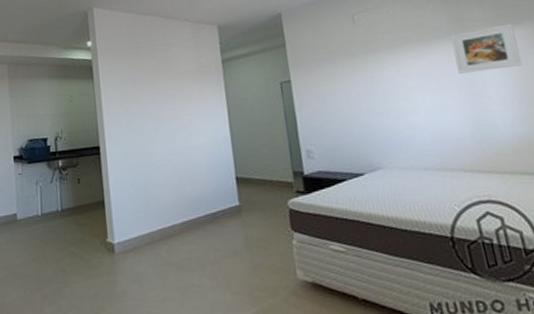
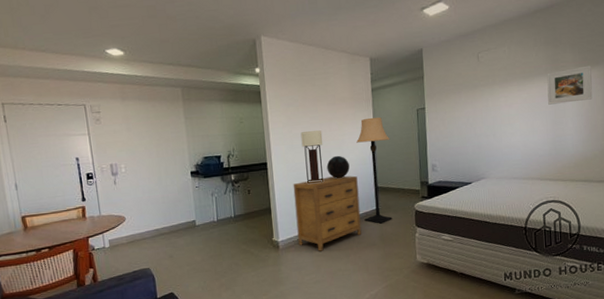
dresser: none [130,163,220,259] -> present [293,175,362,251]
table lamp: none [138,108,168,172] -> present [300,130,323,184]
decorative sphere: none [171,138,200,166] -> present [326,155,350,179]
lamp: none [206,92,259,225] -> present [356,117,392,224]

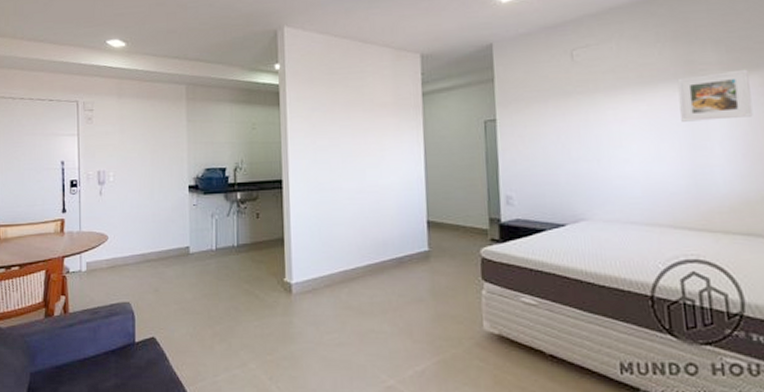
dresser: present [293,175,362,251] -> none [314,203,405,302]
table lamp: present [300,130,323,184] -> none [327,143,356,211]
decorative sphere: present [326,155,350,179] -> none [359,176,390,206]
lamp: present [356,117,392,224] -> none [400,128,448,272]

